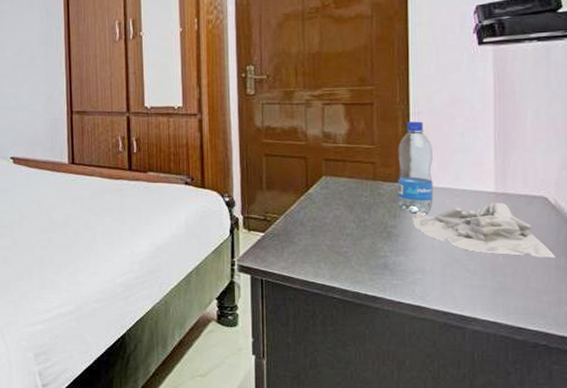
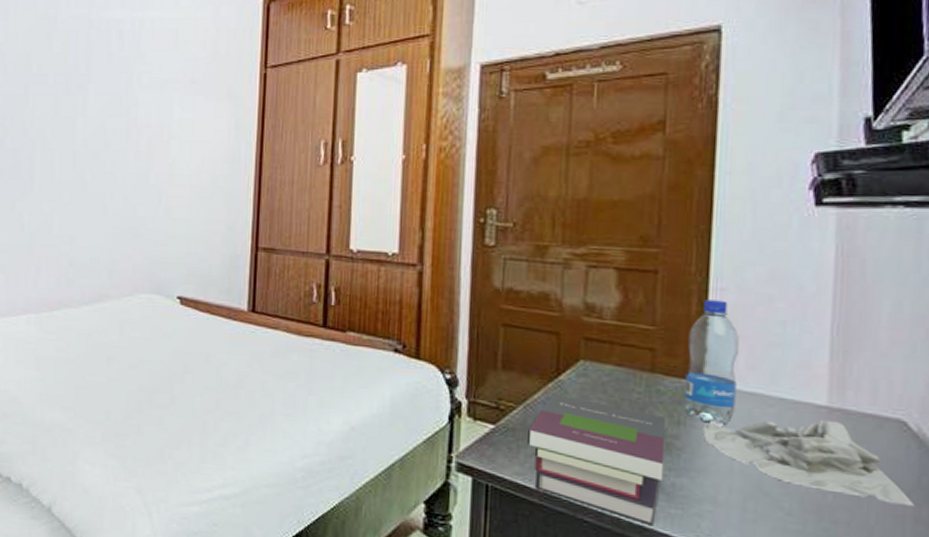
books: none [289,204,387,296] -> present [528,394,666,527]

